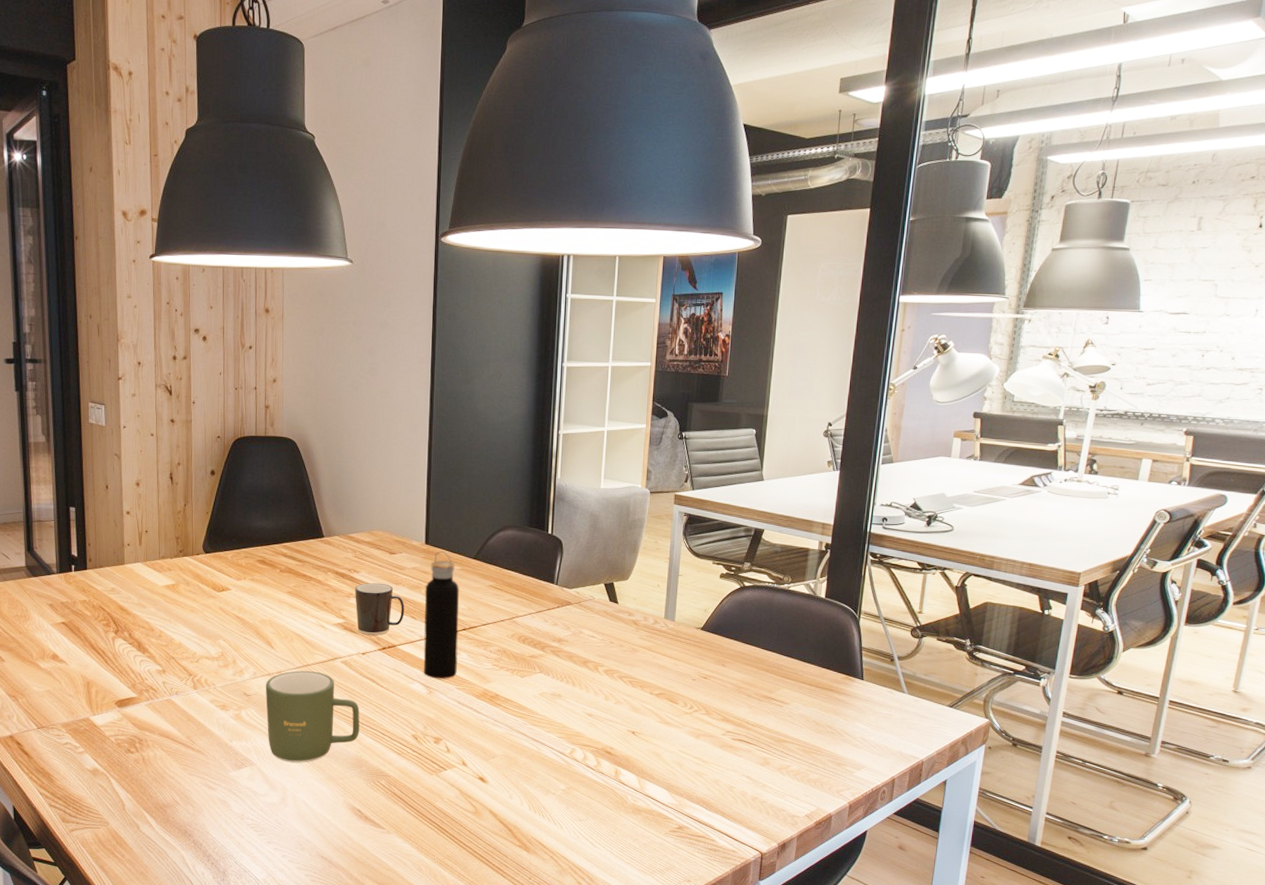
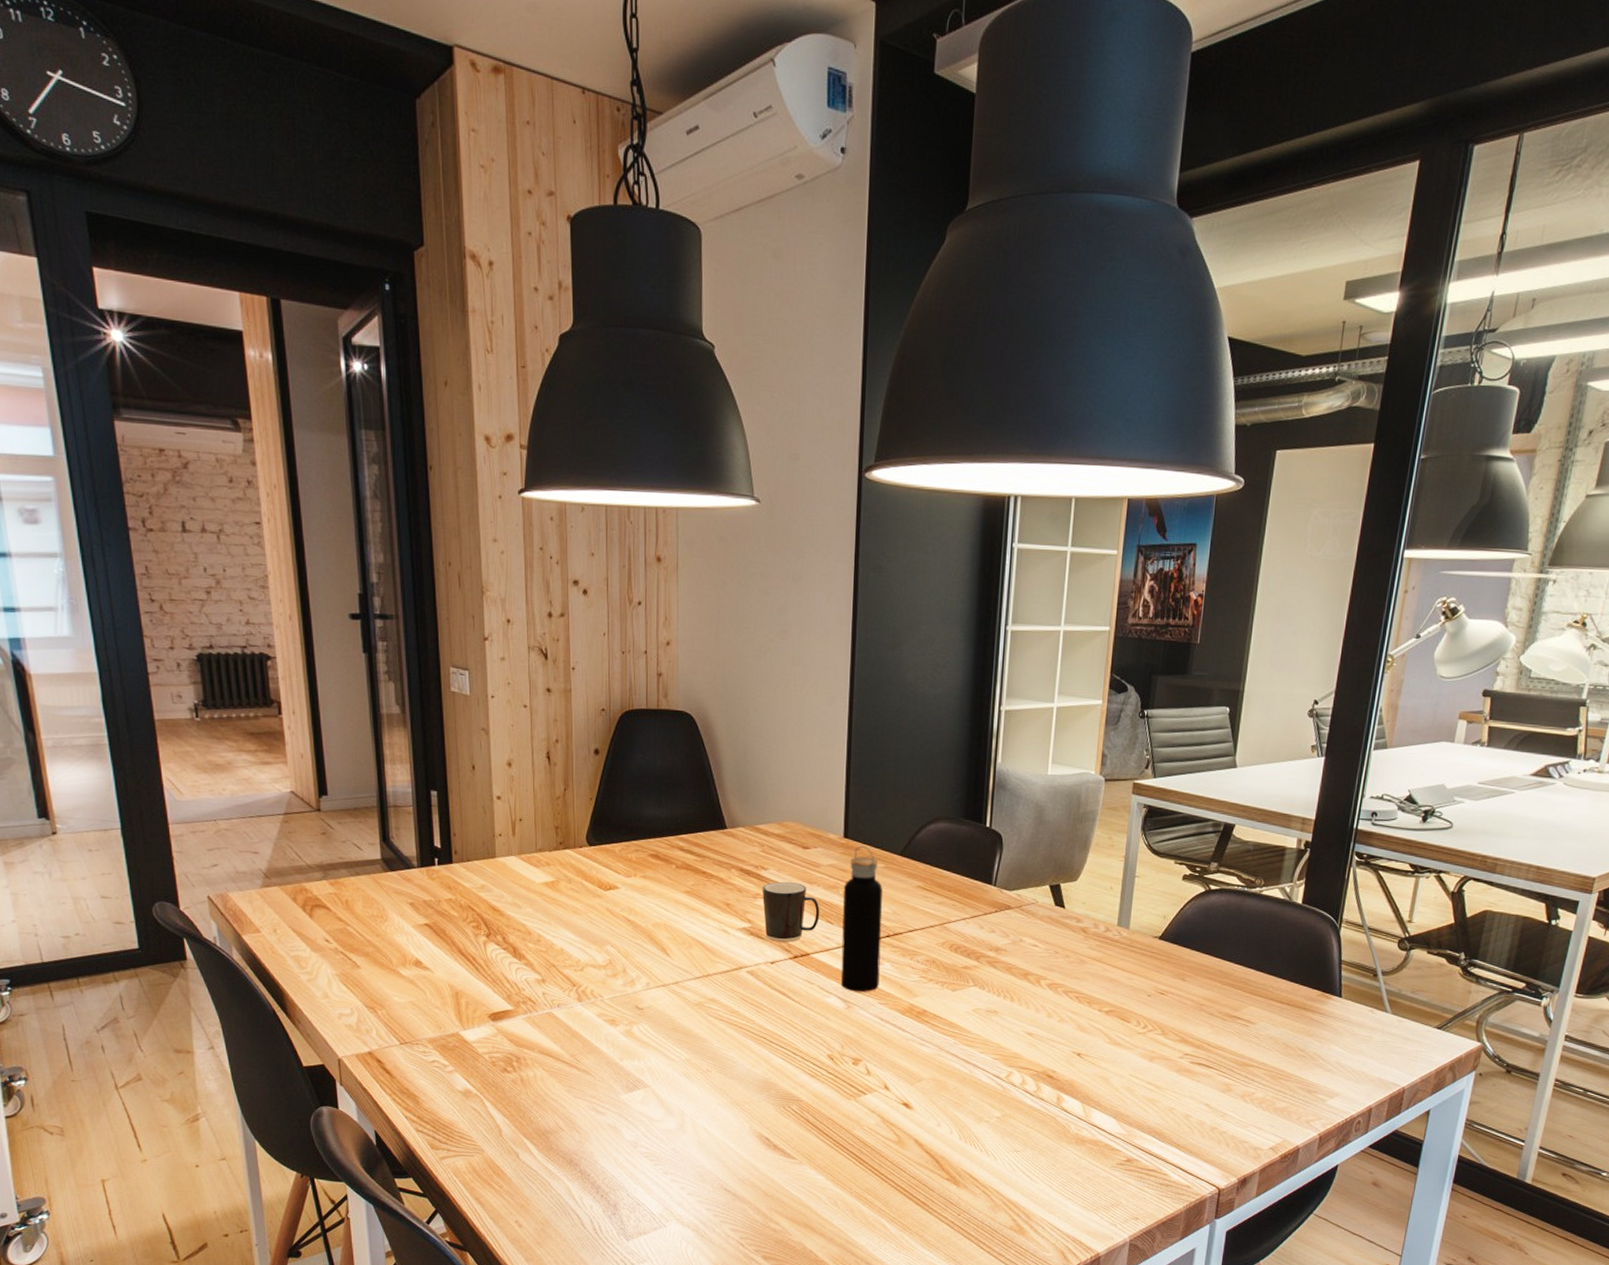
mug: present [266,670,360,763] -> none [660,981,768,1085]

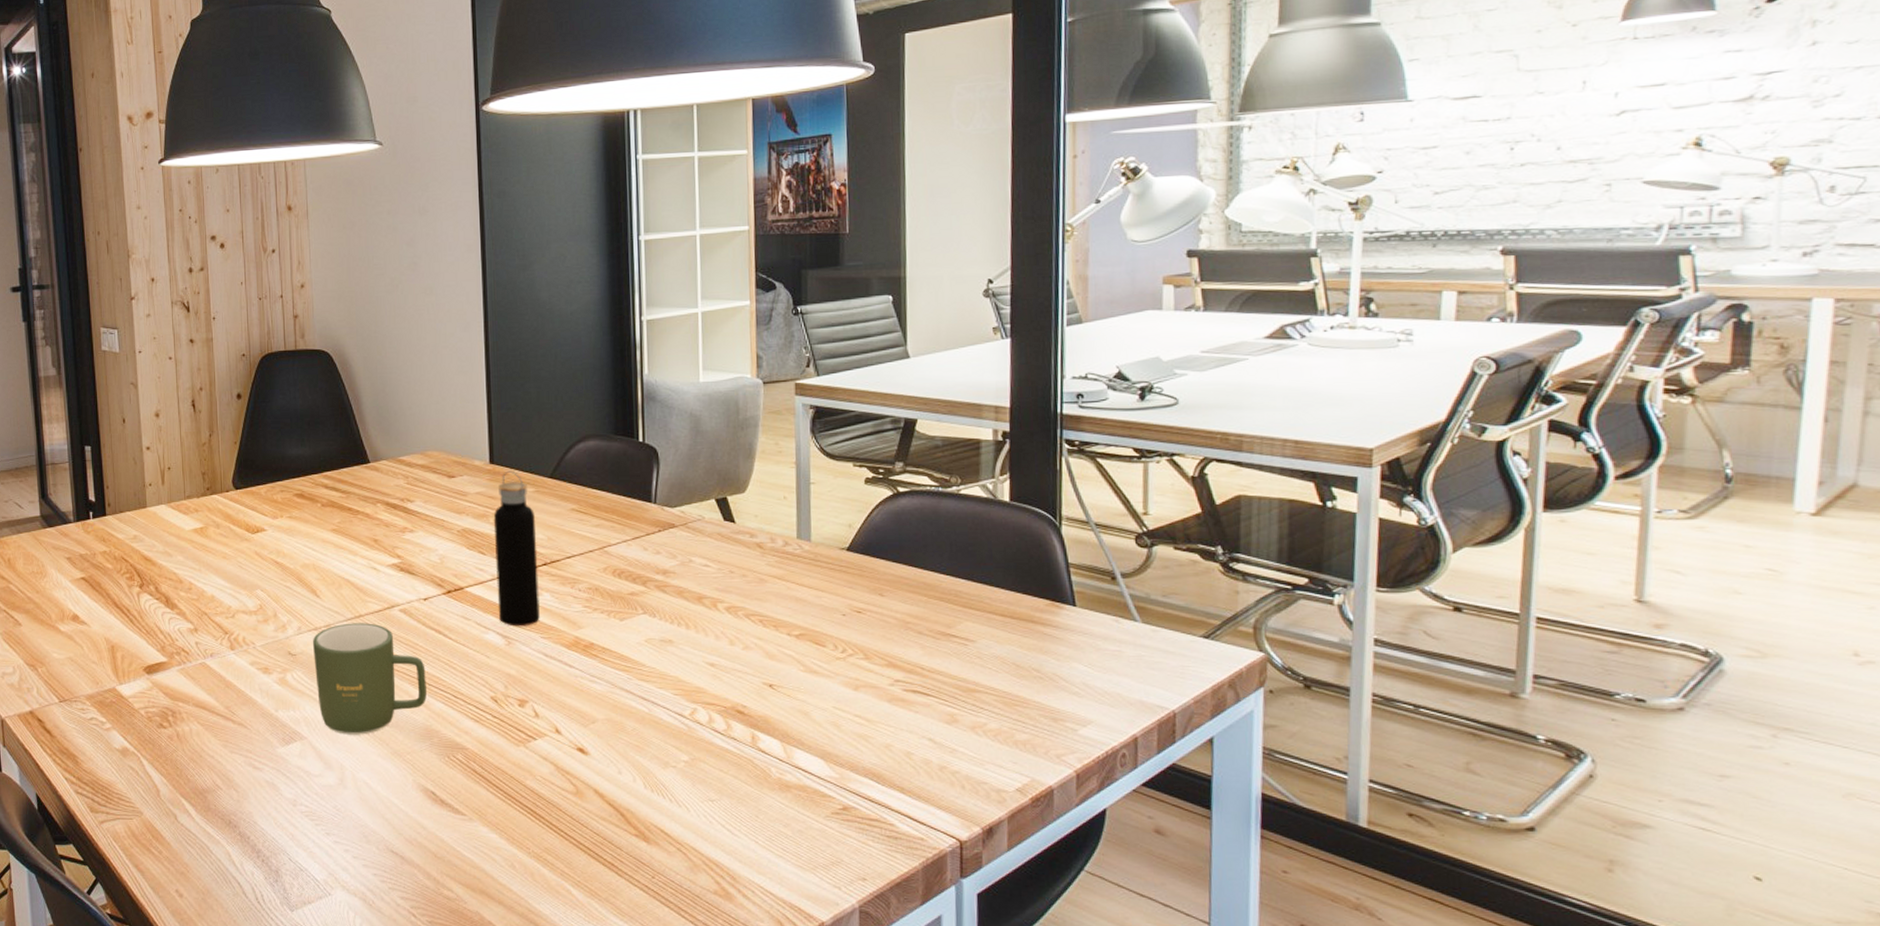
mug: none [660,981,768,1085] -> present [313,623,427,735]
mug: present [762,881,820,942] -> none [409,513,471,577]

